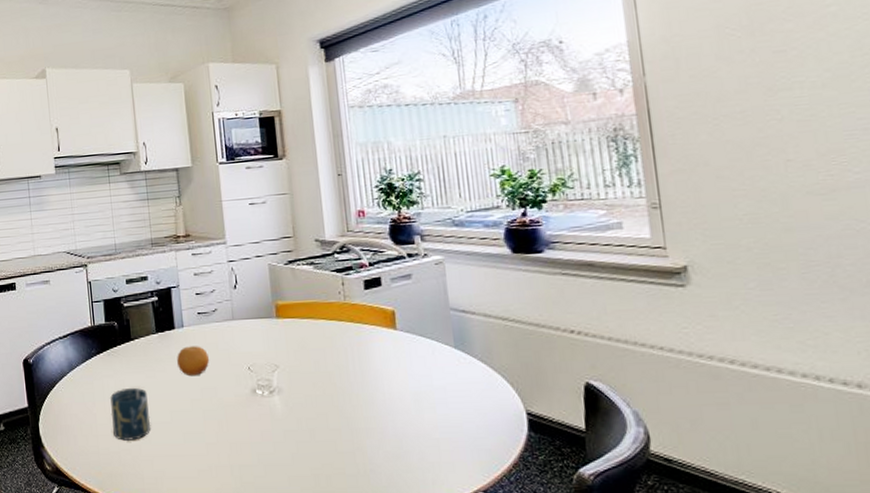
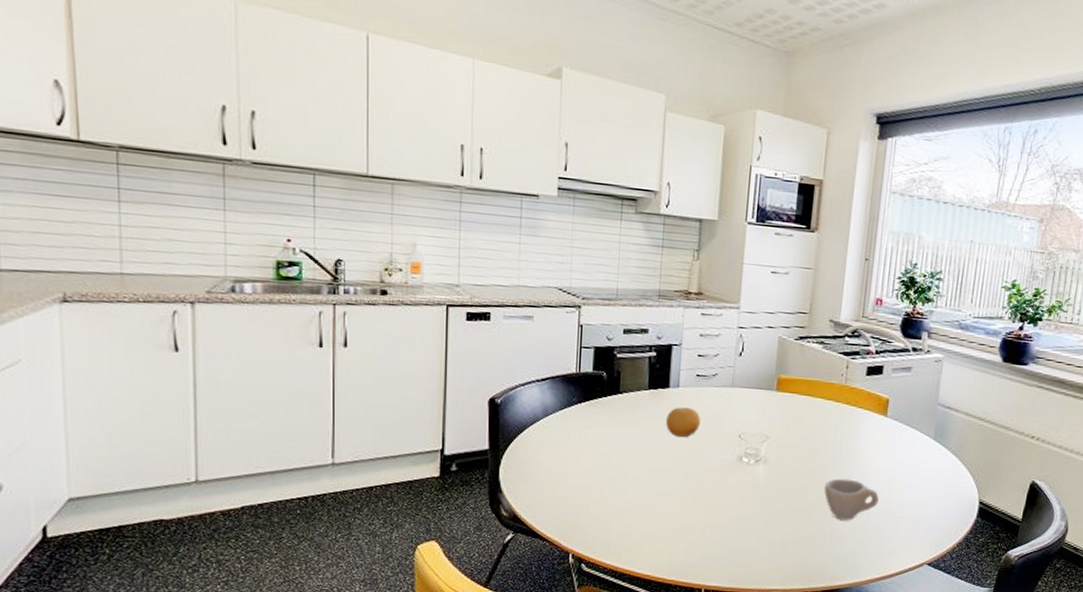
cup: present [110,387,151,442] -> none [584,441,628,495]
cup: none [345,401,409,448] -> present [824,478,879,521]

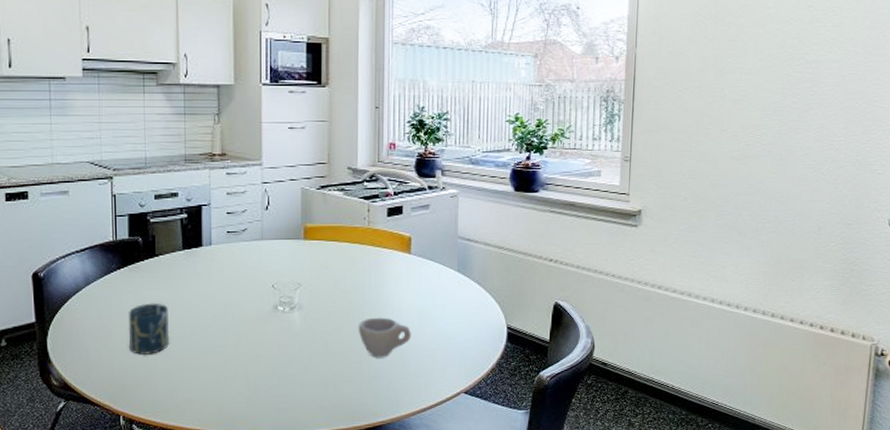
cup: none [584,441,628,495] -> present [128,303,170,356]
fruit: present [666,407,701,438] -> none [202,264,235,293]

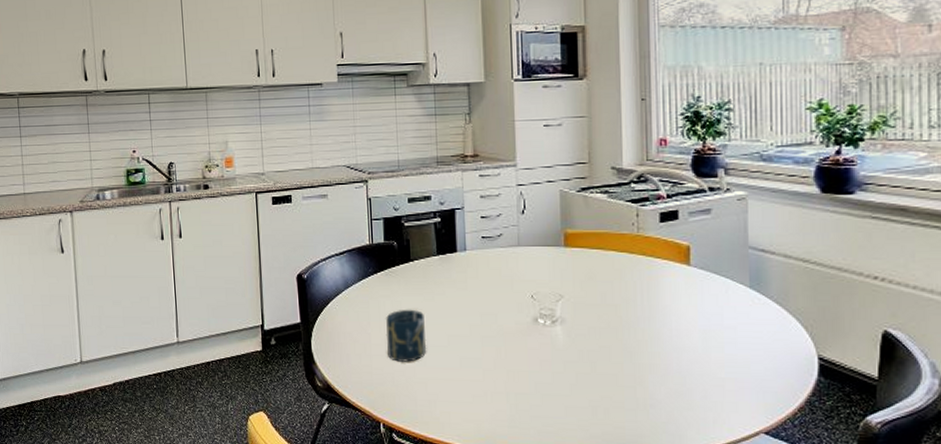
cup: present [358,317,411,358] -> none [629,337,694,384]

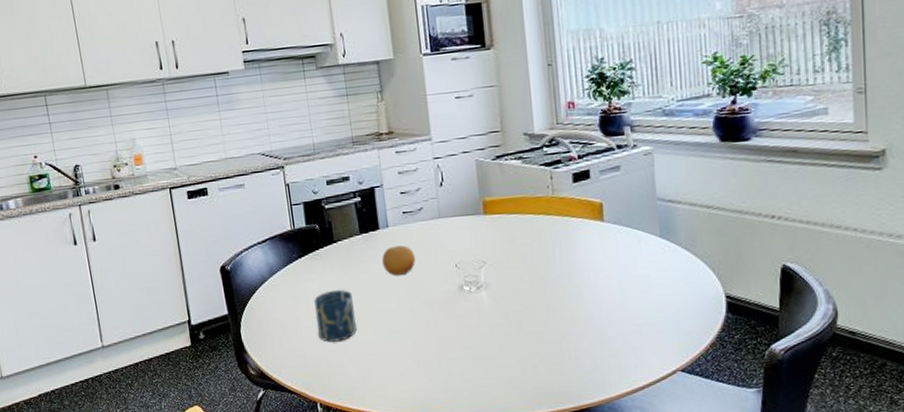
fruit: none [457,271,492,302] -> present [382,245,416,276]

